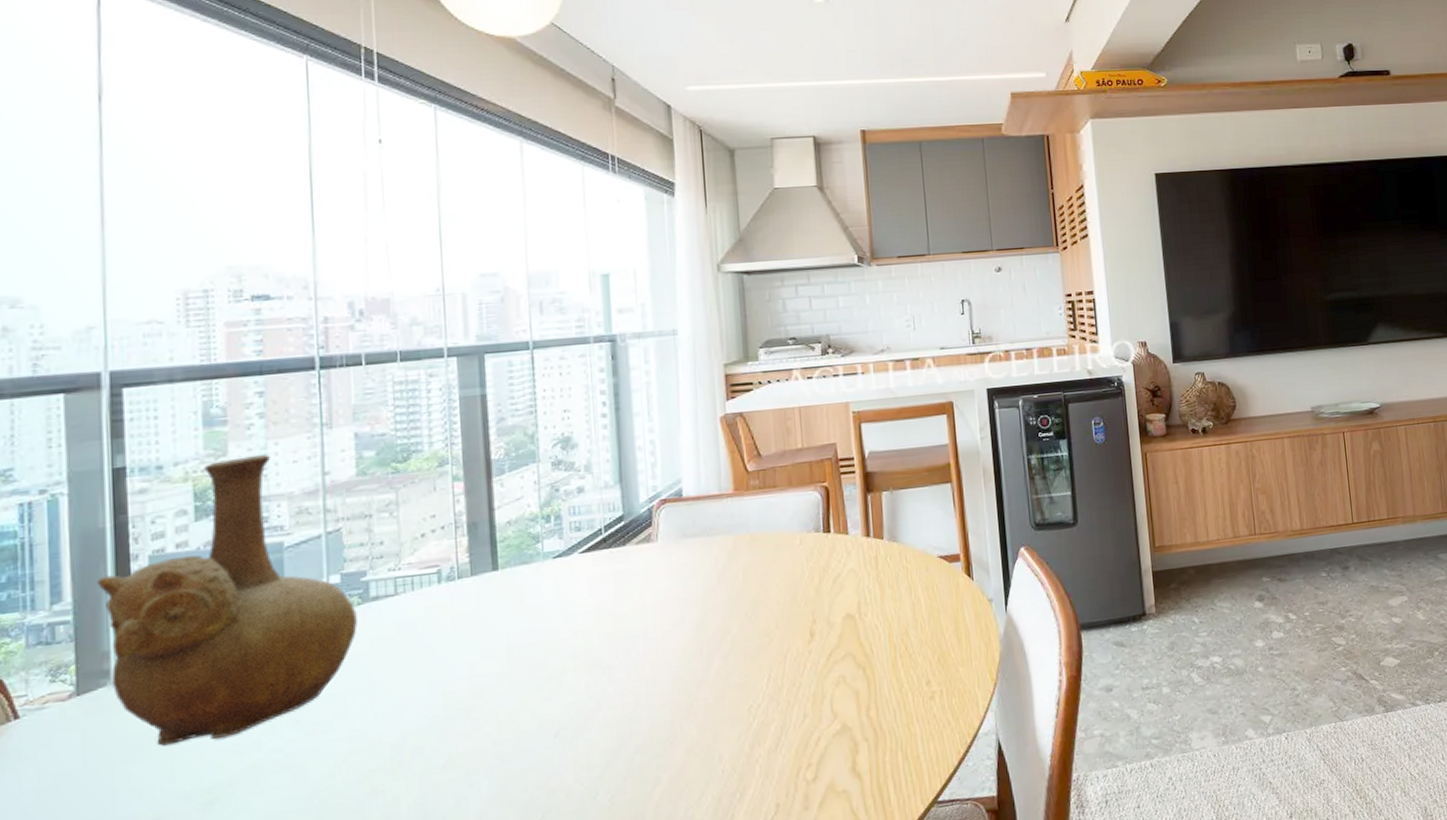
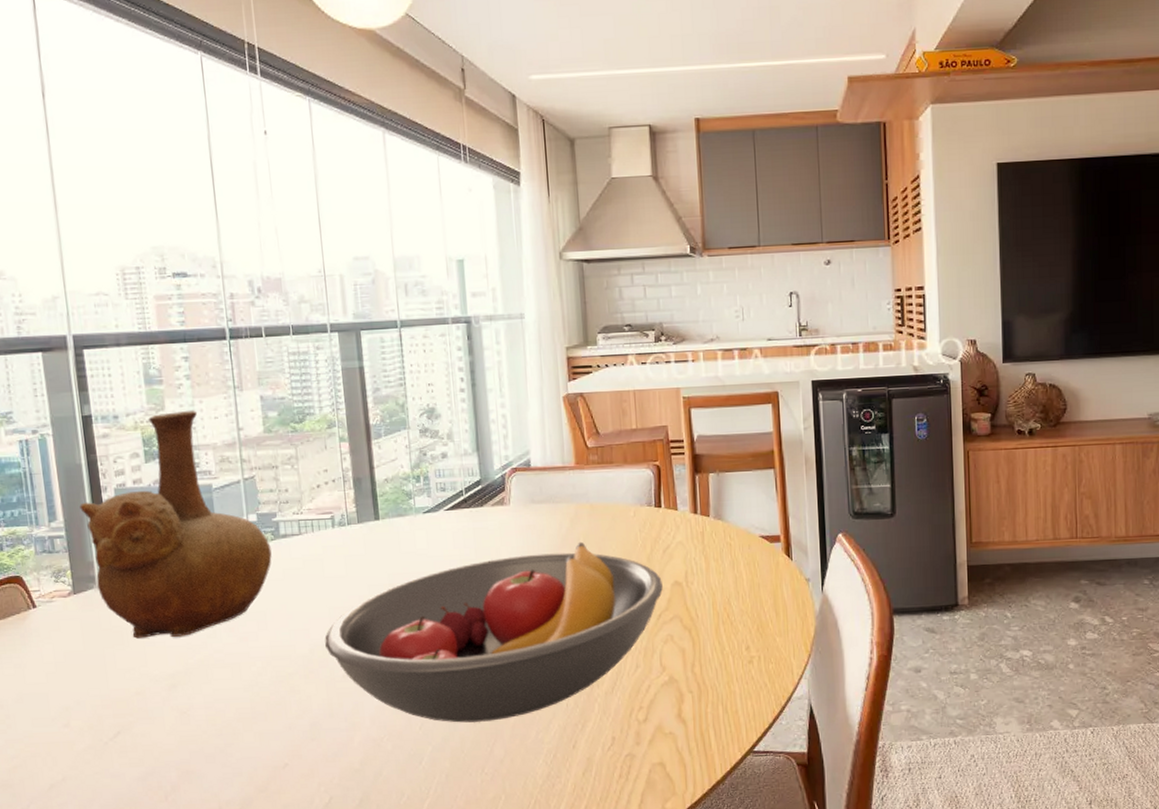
fruit bowl: none [421,577,833,809] -> present [325,541,663,723]

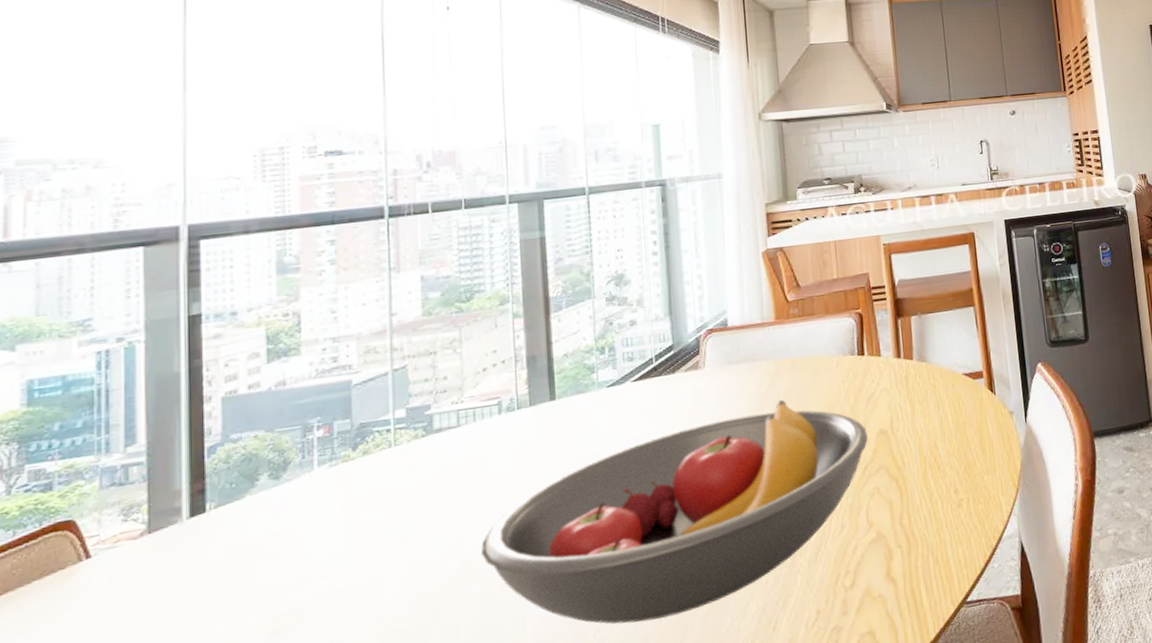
vase: present [79,411,272,639] -> none [171,298,421,579]

